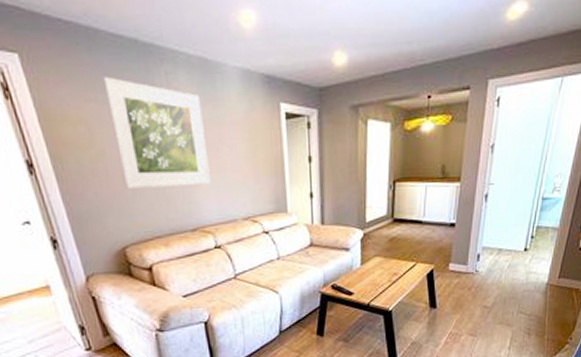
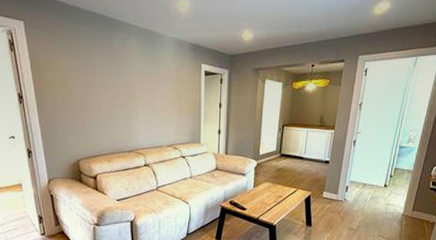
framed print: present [103,76,210,189] -> none [78,39,146,119]

